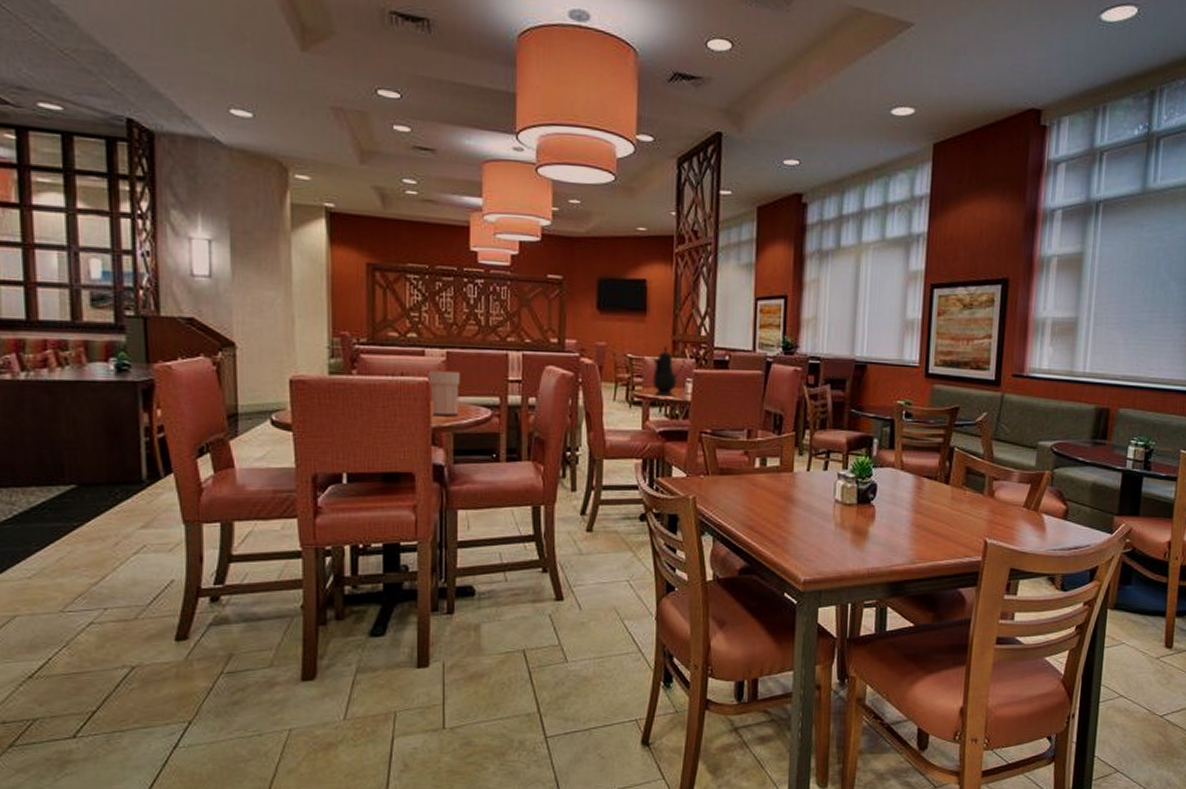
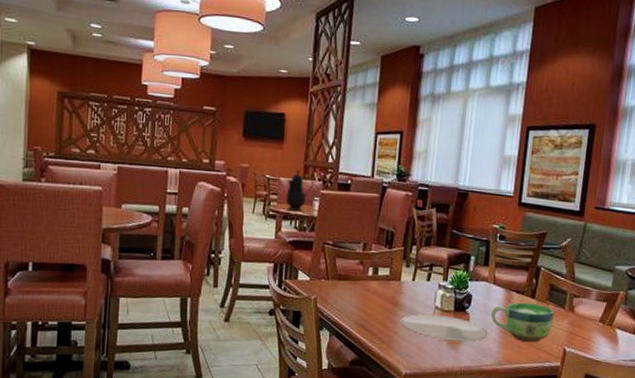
cup: present [428,370,460,417] -> none [102,182,128,221]
plate: none [795,509,899,540] -> present [400,313,489,342]
cup: none [900,489,972,536] -> present [491,302,554,343]

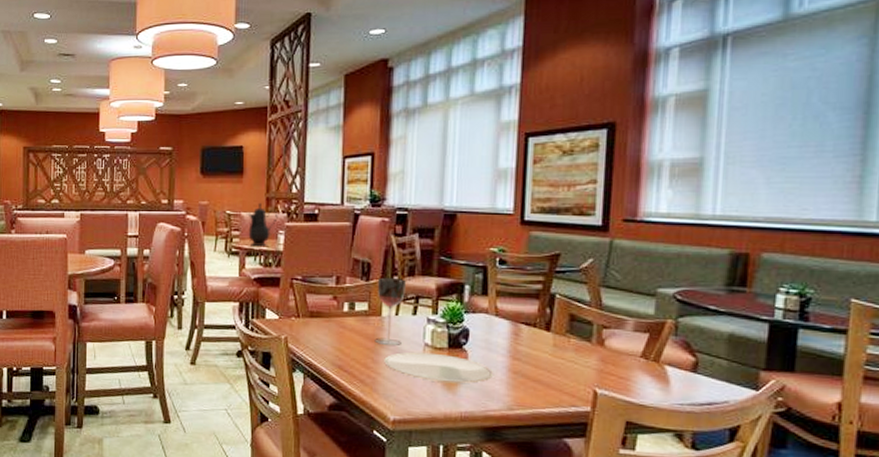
wineglass: none [393,245,423,308] -> present [375,277,406,345]
cup: present [491,302,554,343] -> none [495,336,577,384]

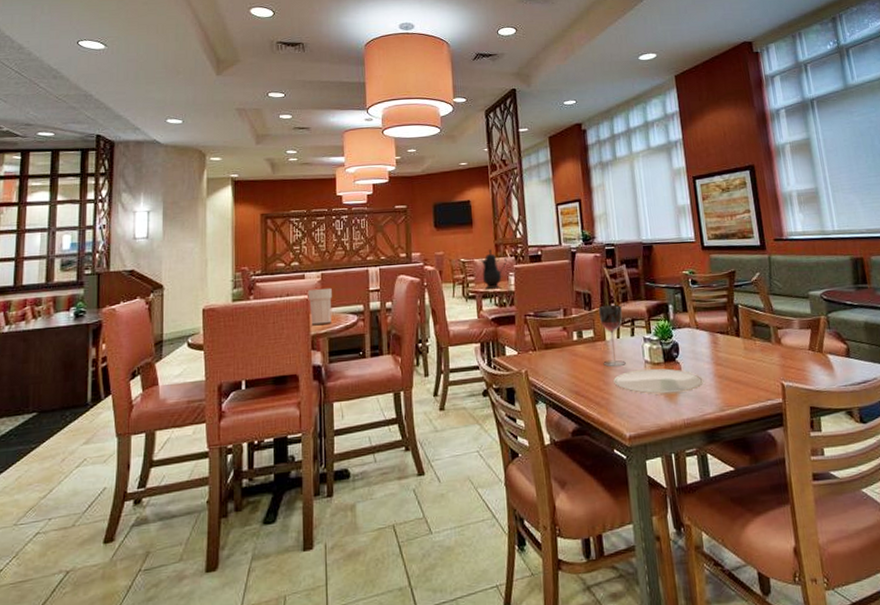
cup: none [66,229,90,266] -> present [308,287,332,326]

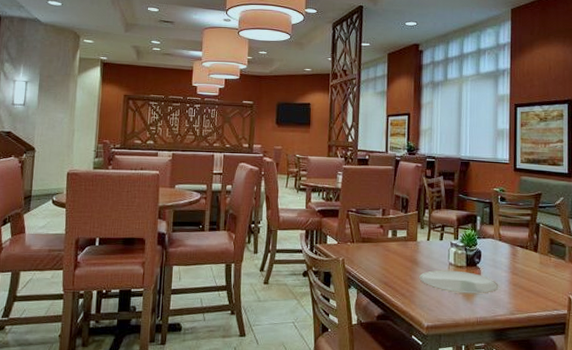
cup: present [308,287,332,326] -> none [159,166,180,199]
coffeepot: present [478,250,507,289] -> none [312,149,337,184]
wineglass: present [598,304,626,367] -> none [412,210,434,265]

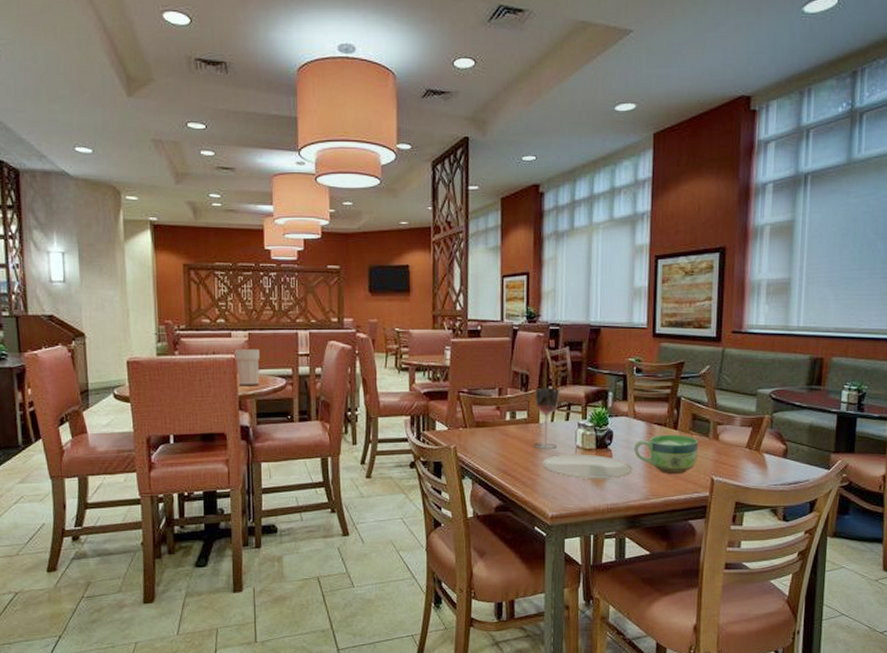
cup: none [159,166,180,199] -> present [234,348,260,386]
wineglass: none [412,210,434,265] -> present [534,387,559,449]
cup: none [500,256,556,293] -> present [634,434,698,475]

